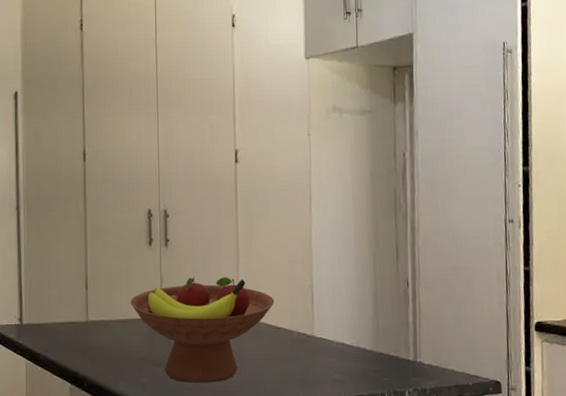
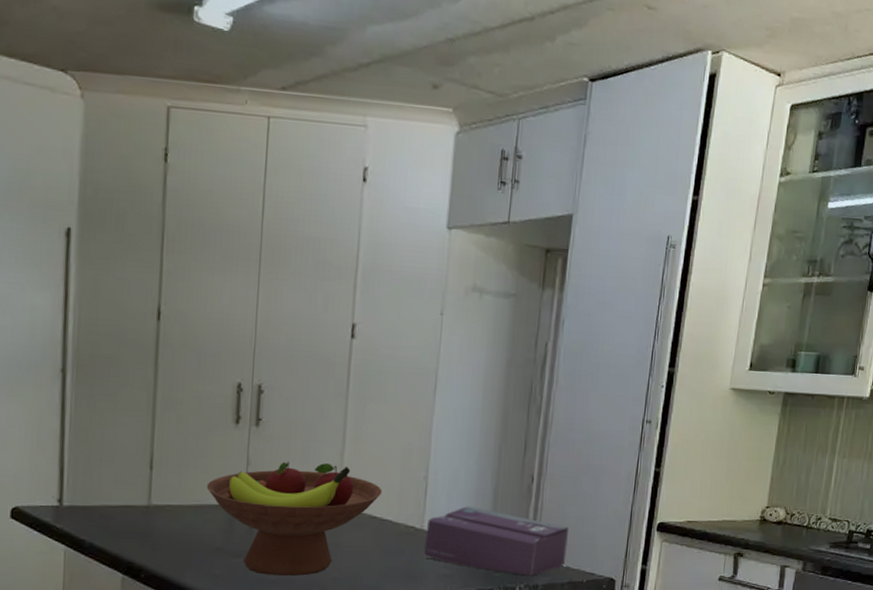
tissue box: none [316,311,450,380] -> present [424,505,569,576]

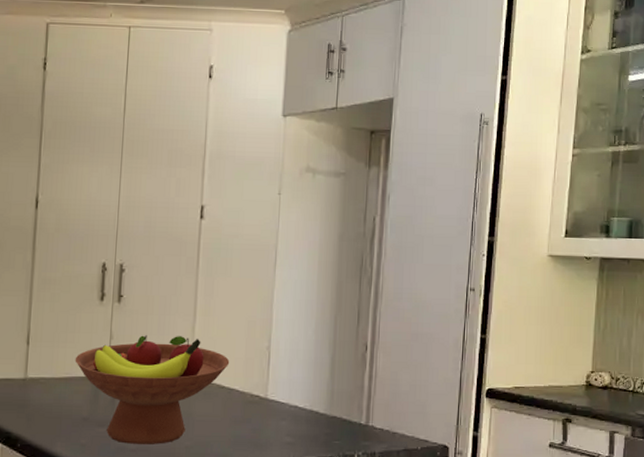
tissue box: present [424,505,569,576] -> none [269,374,402,443]

